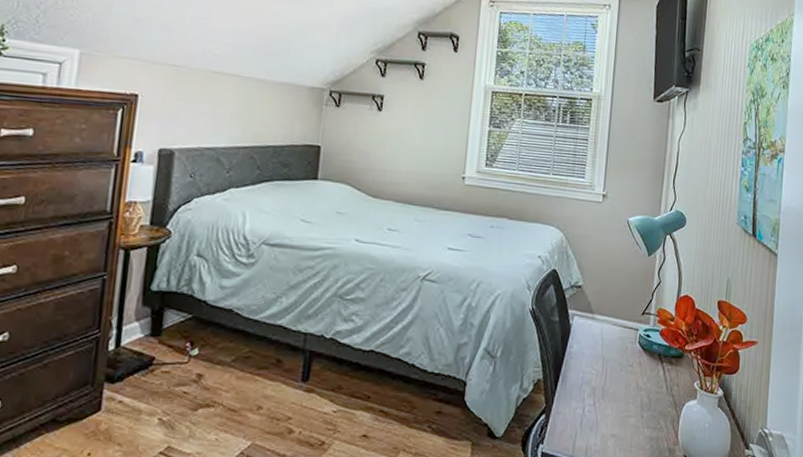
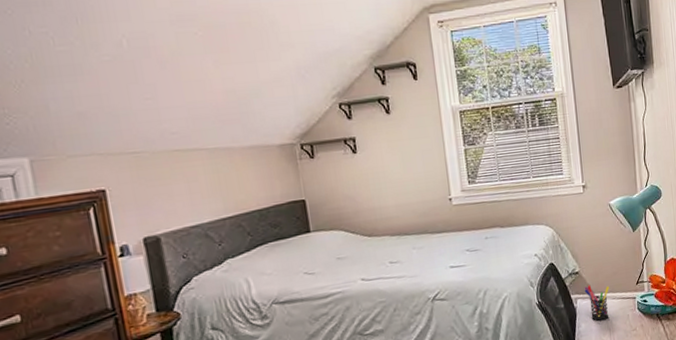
pen holder: none [584,303,611,347] -> present [584,285,609,321]

